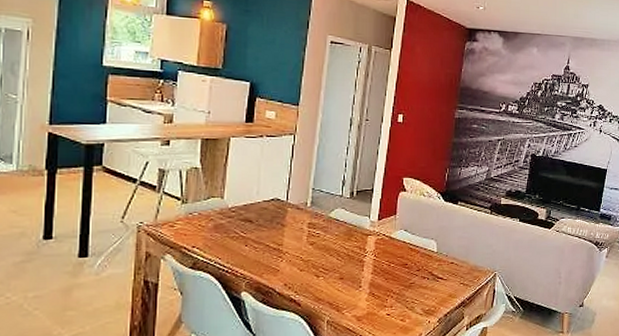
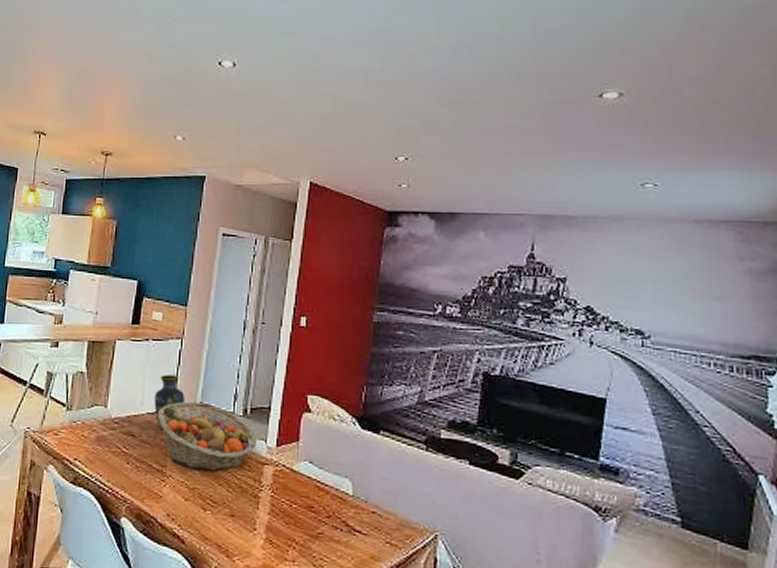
vase: none [270,167,298,214] -> present [154,375,185,429]
fruit basket: none [272,188,362,245] -> present [157,401,258,471]

